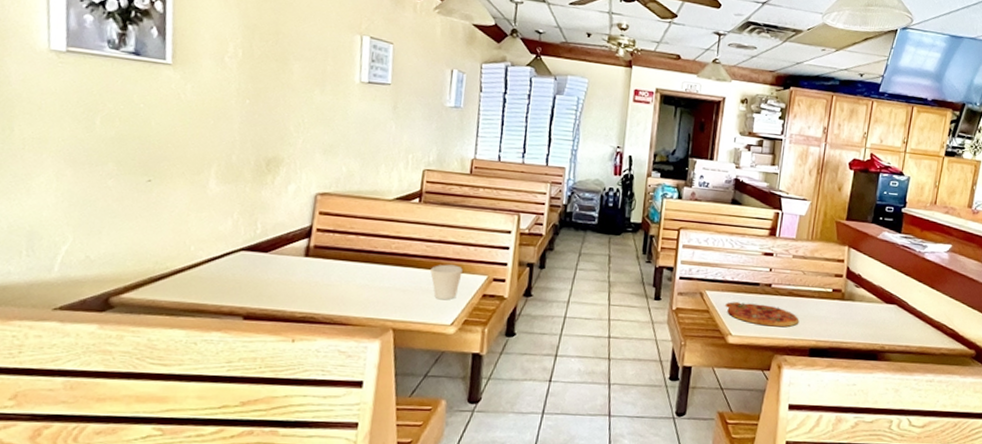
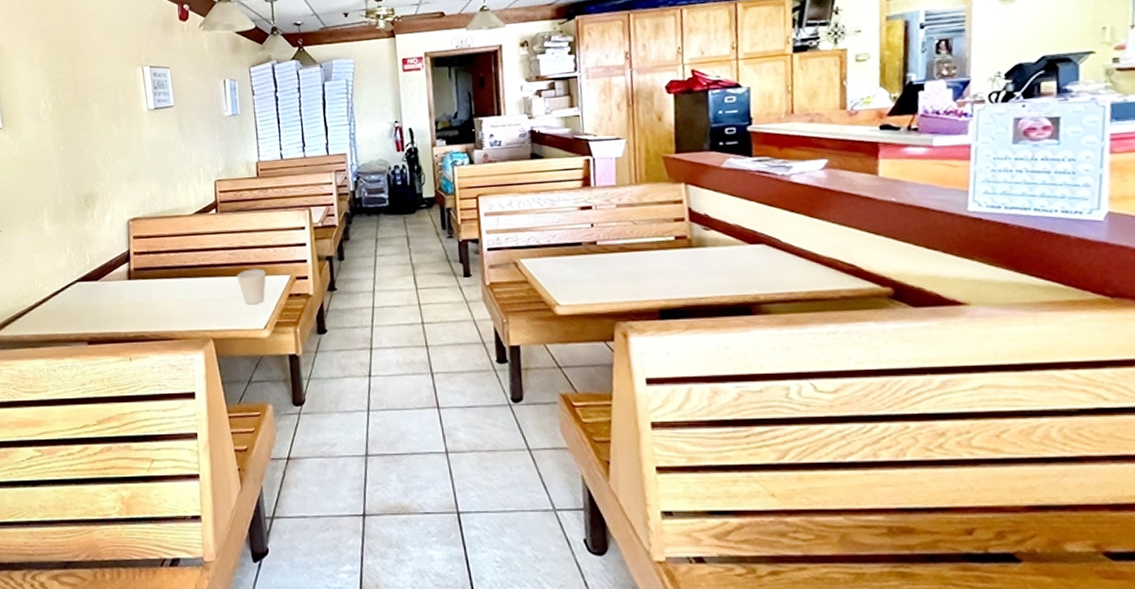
pizza: present [725,301,799,328] -> none [545,266,640,290]

